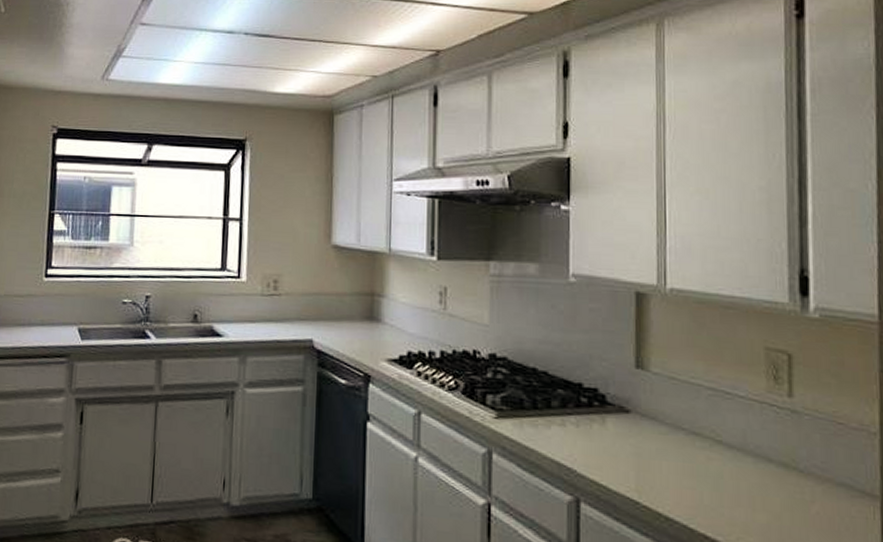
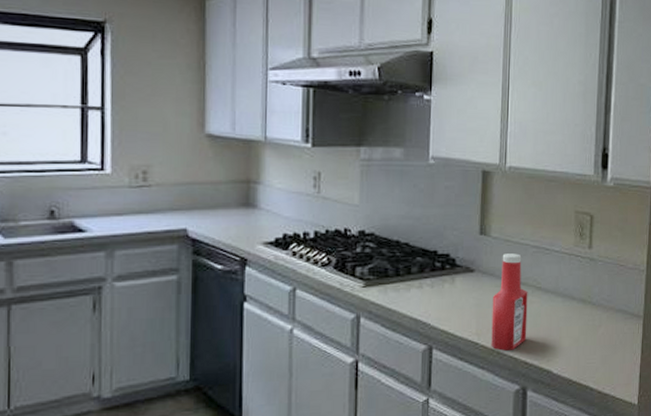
ketchup bottle: none [655,394,706,519] -> present [491,253,528,352]

